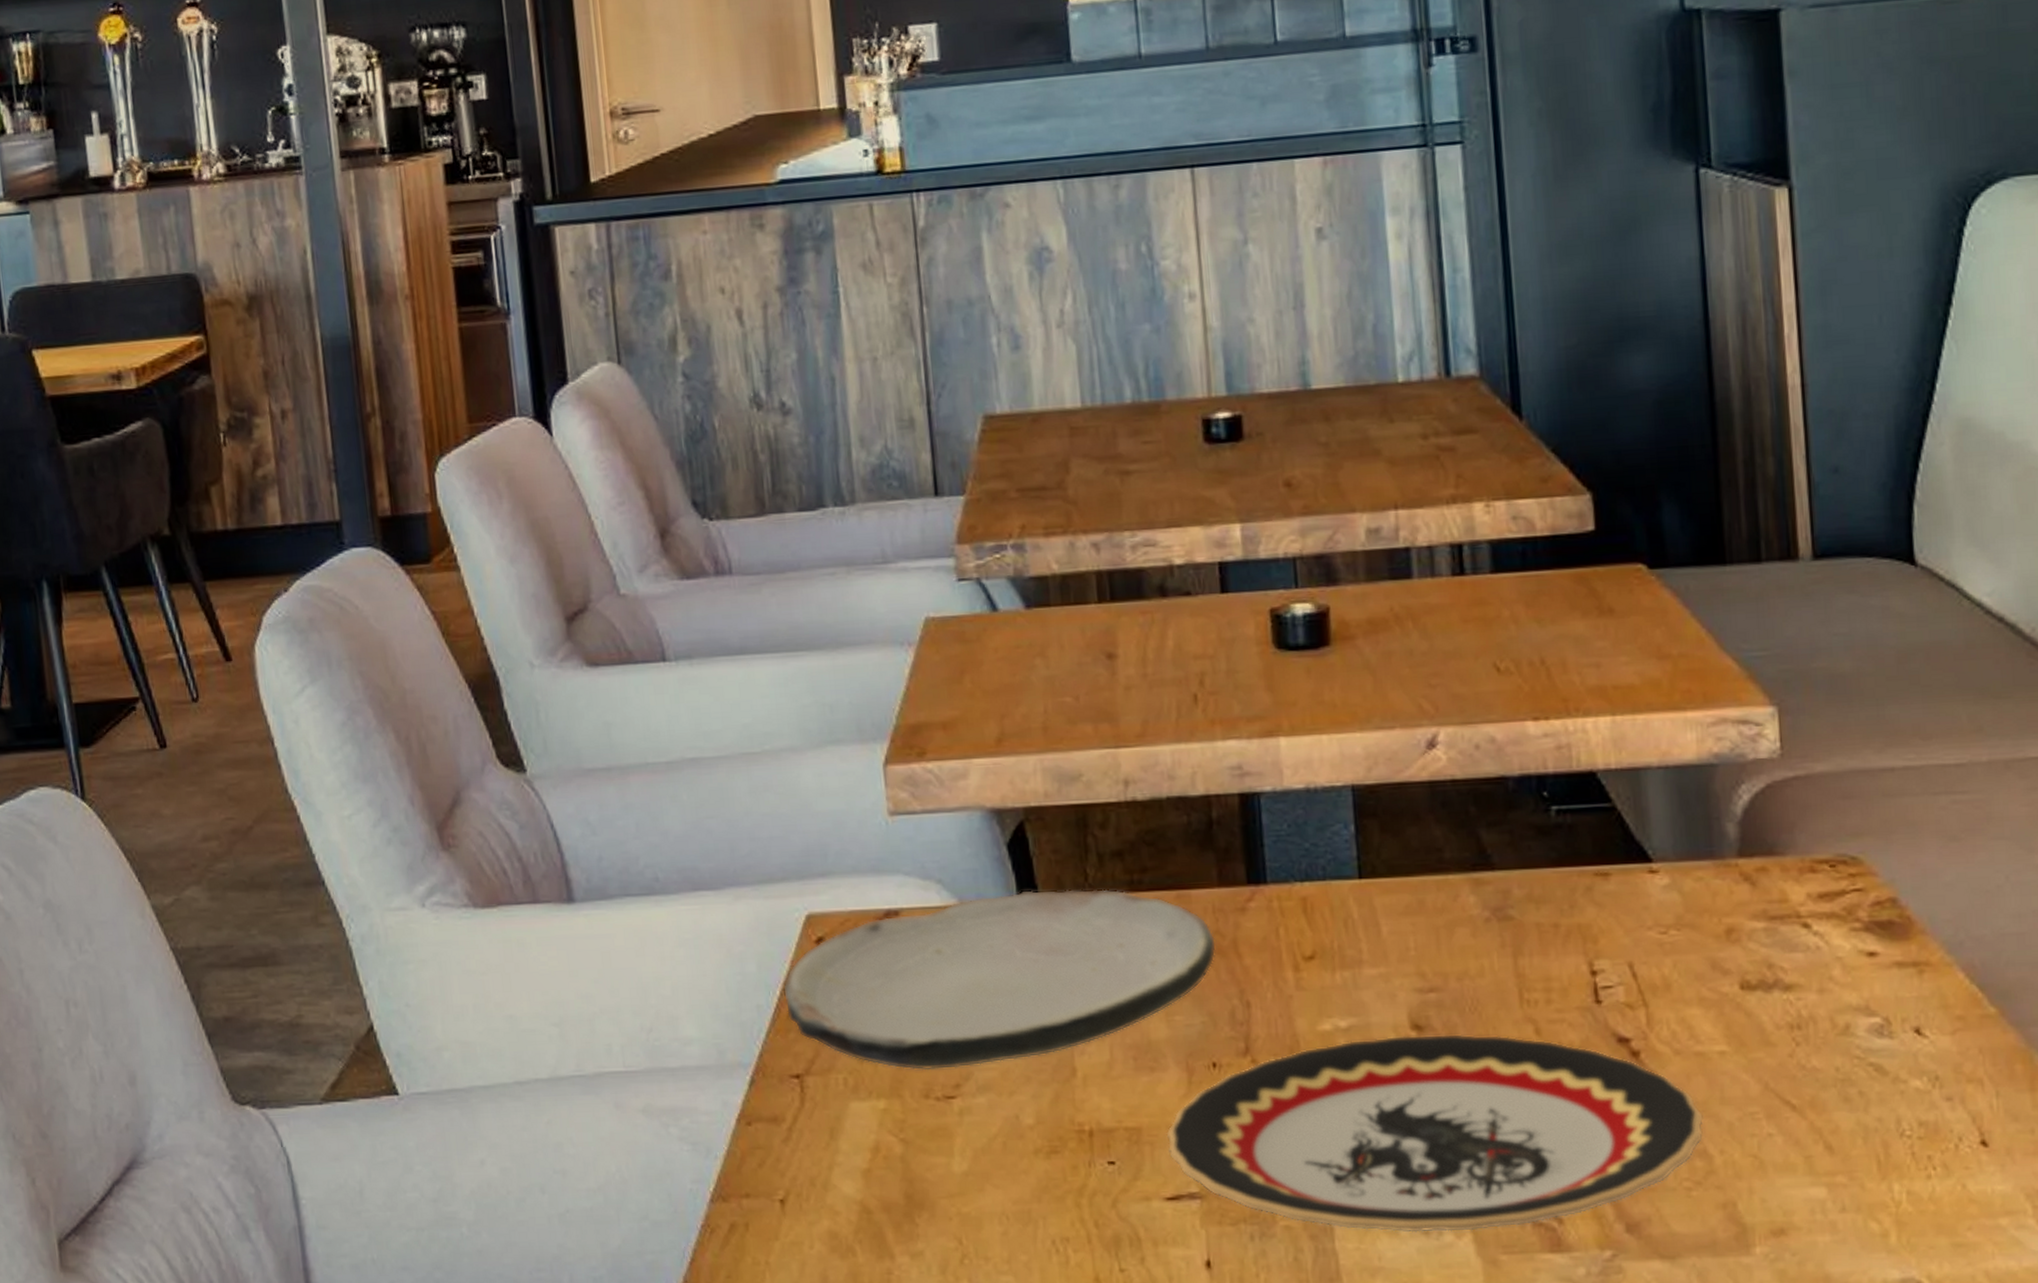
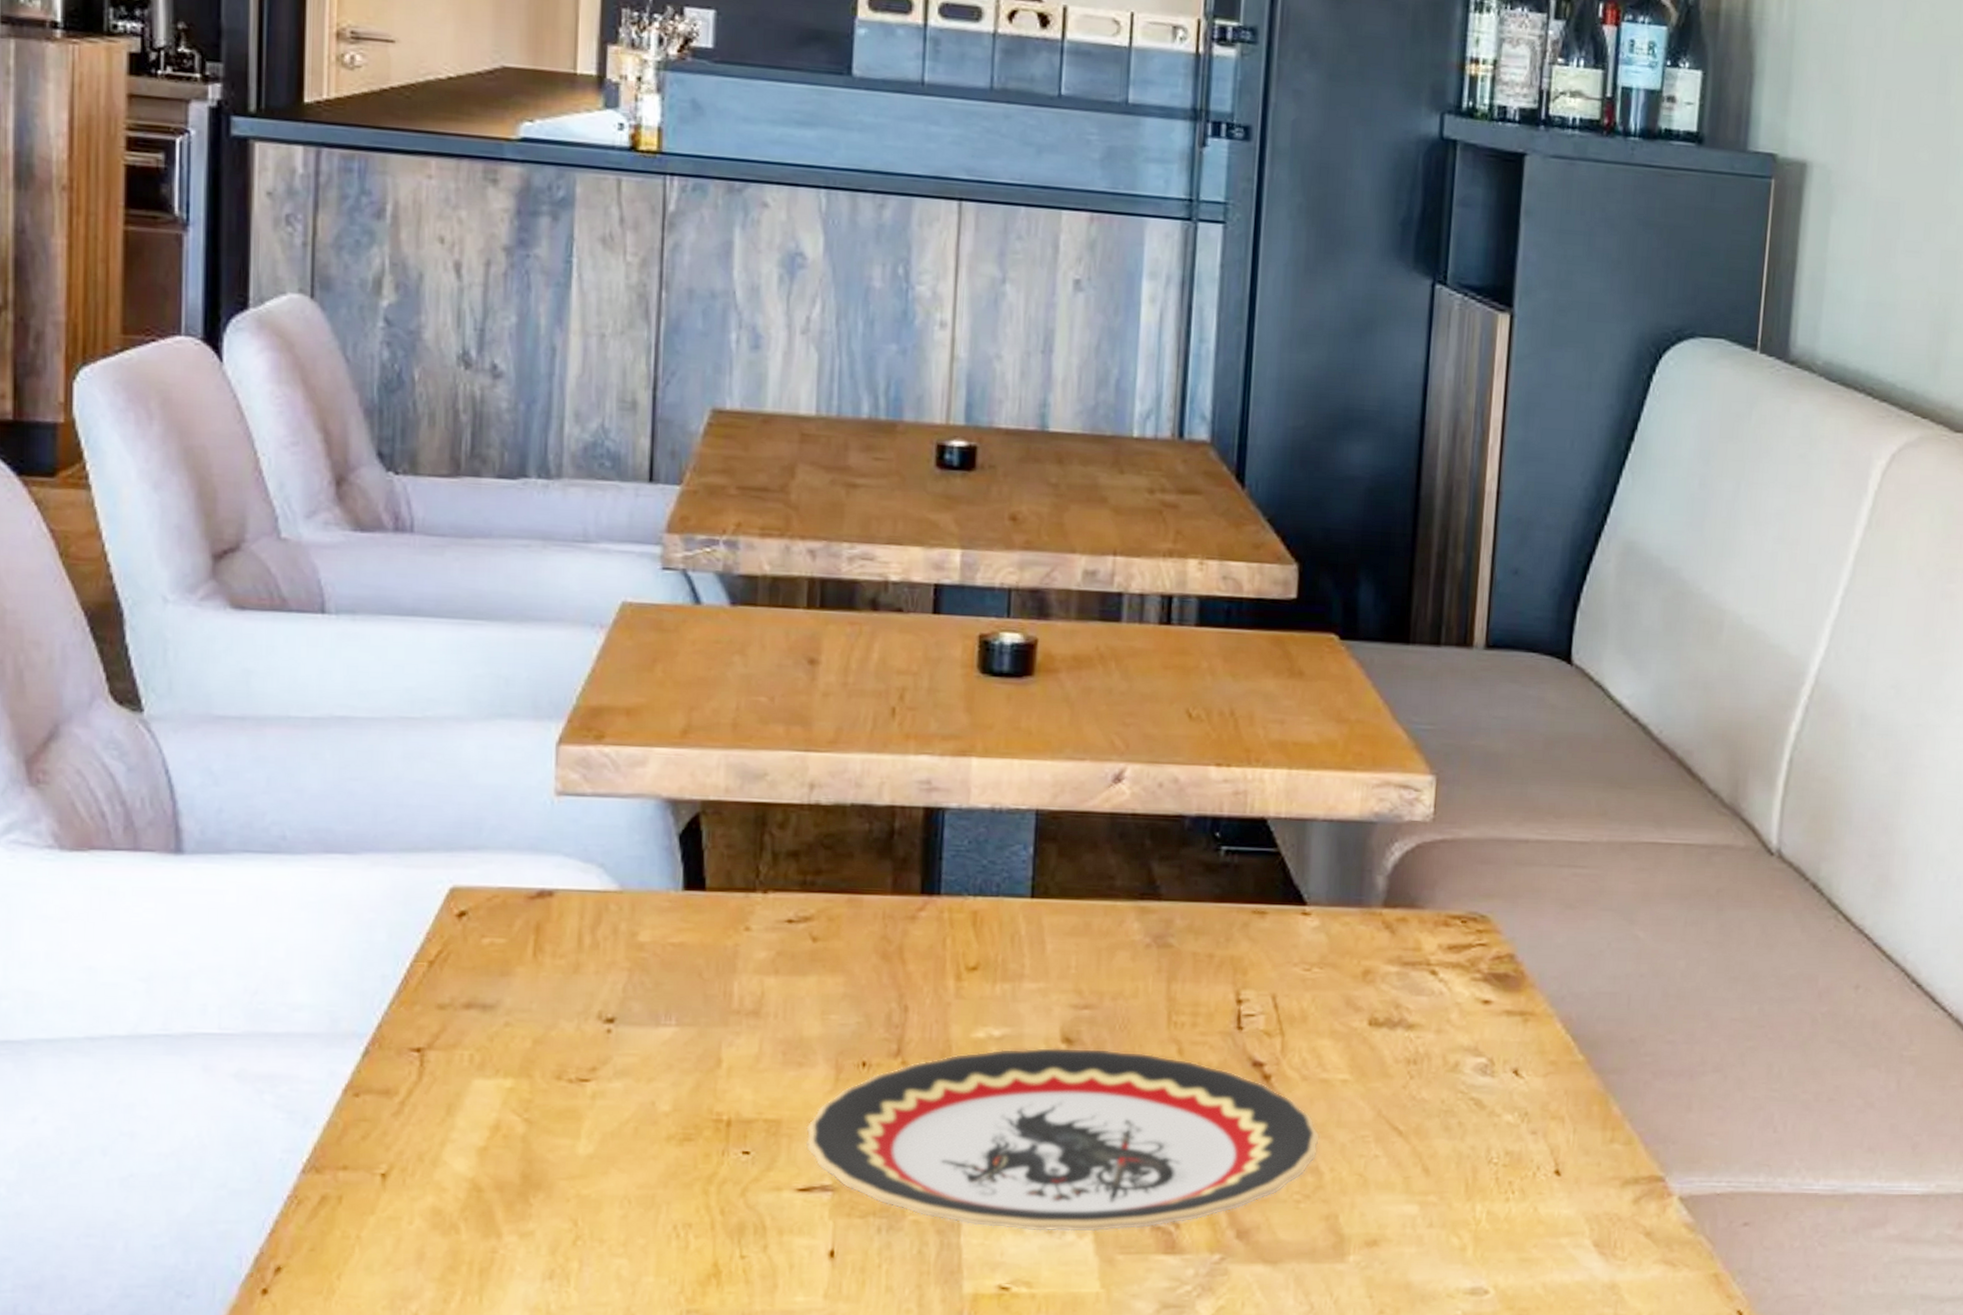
plate: present [782,889,1216,1071] -> none [413,882,881,1053]

